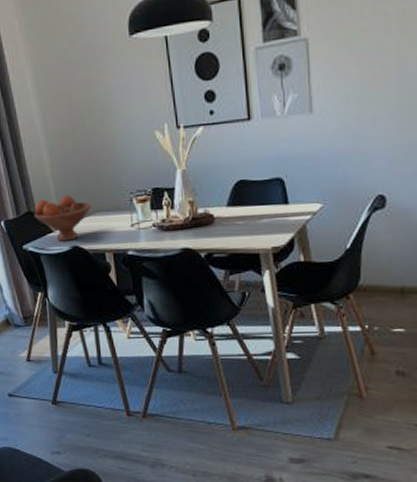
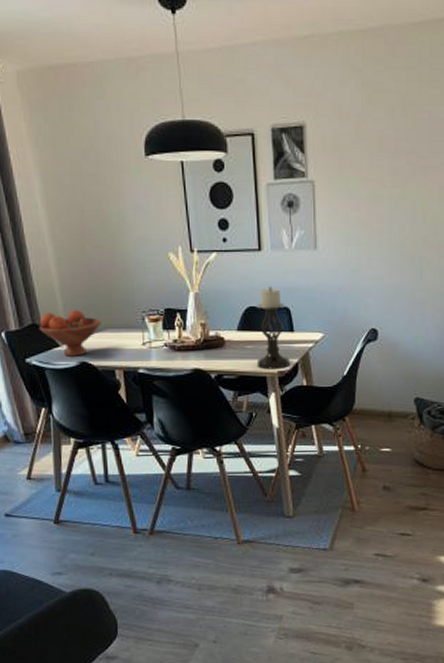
candle holder: none [247,157,286,246] -> present [256,286,291,370]

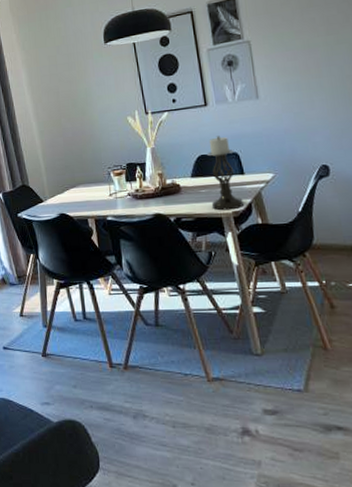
fruit bowl: present [38,310,101,356] -> none [27,171,75,210]

